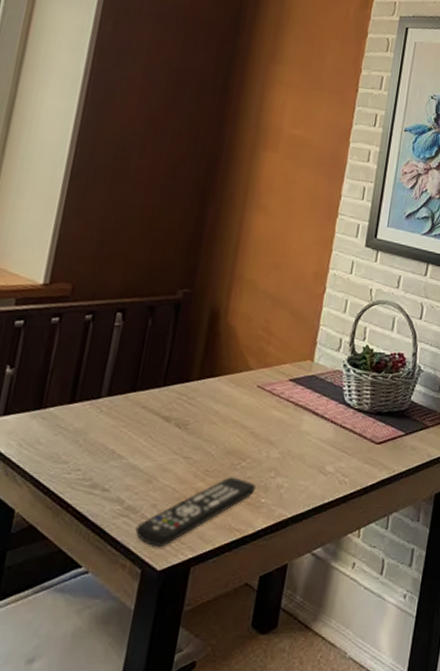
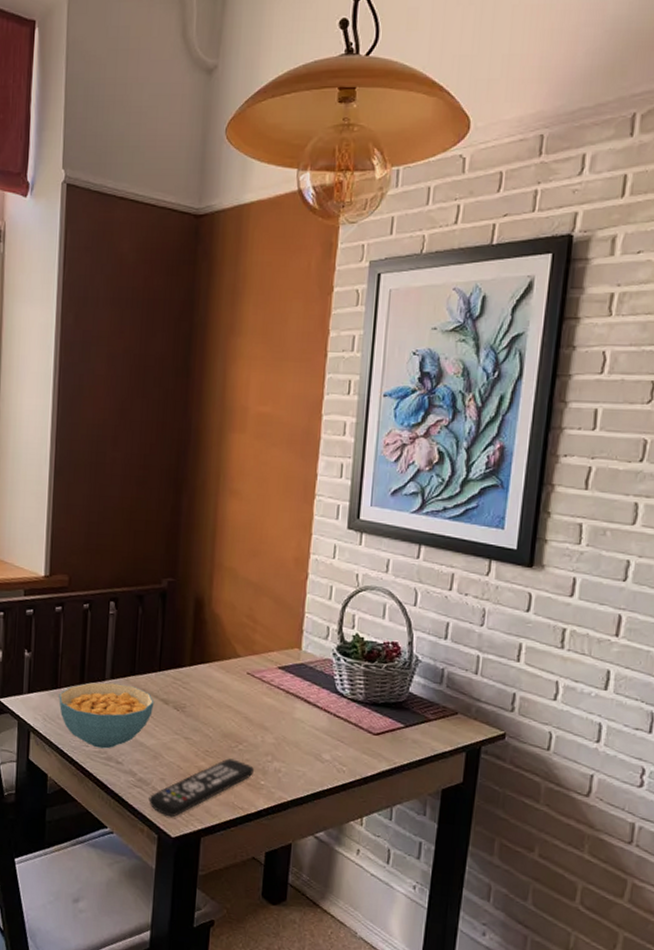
cereal bowl: none [41,400,155,475] -> present [59,682,155,749]

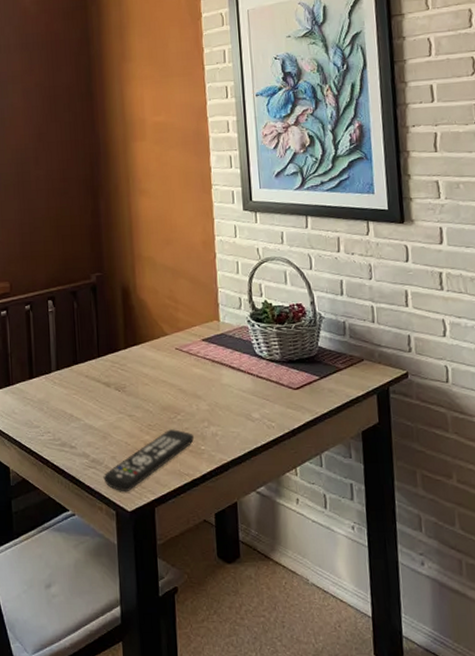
cereal bowl: present [59,682,155,749] -> none [12,373,98,436]

